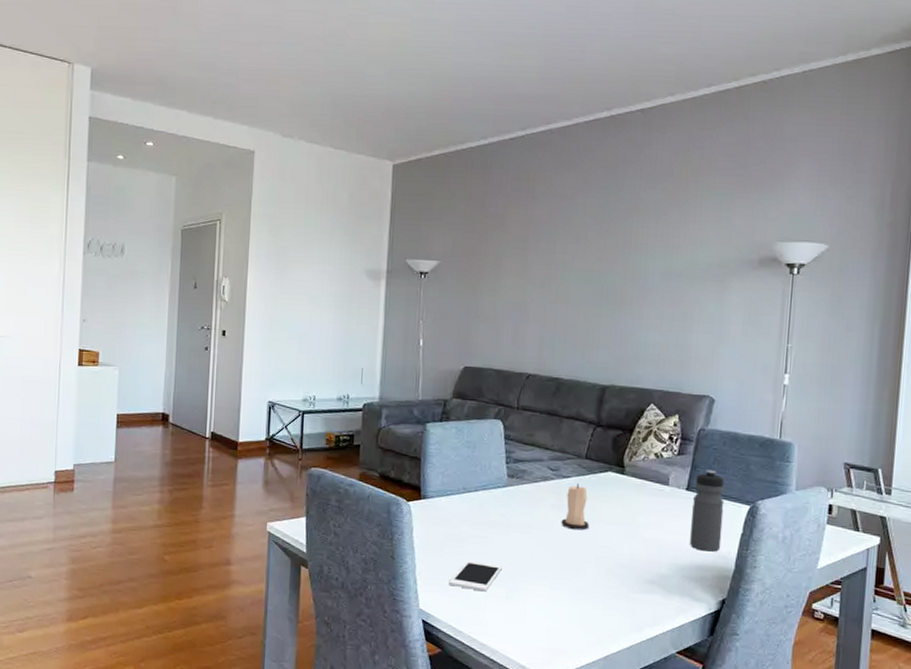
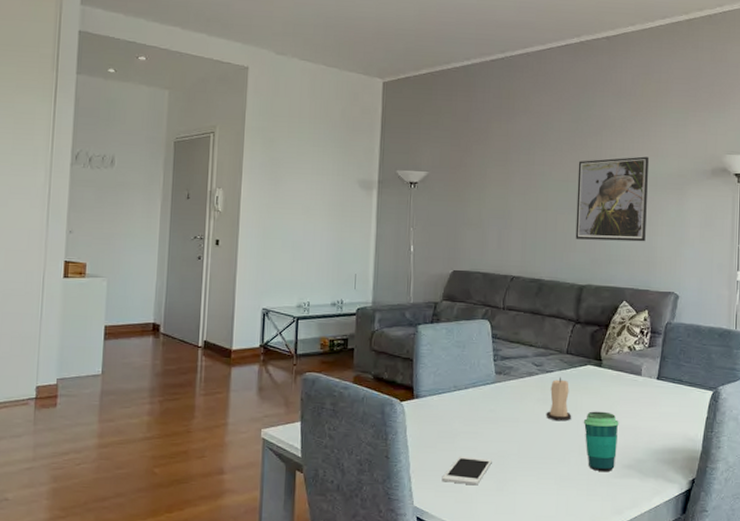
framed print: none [599,244,687,340] -> present [575,156,650,242]
cup: none [601,521,642,586] -> present [583,411,619,471]
water bottle: present [689,469,725,552] -> none [661,359,691,435]

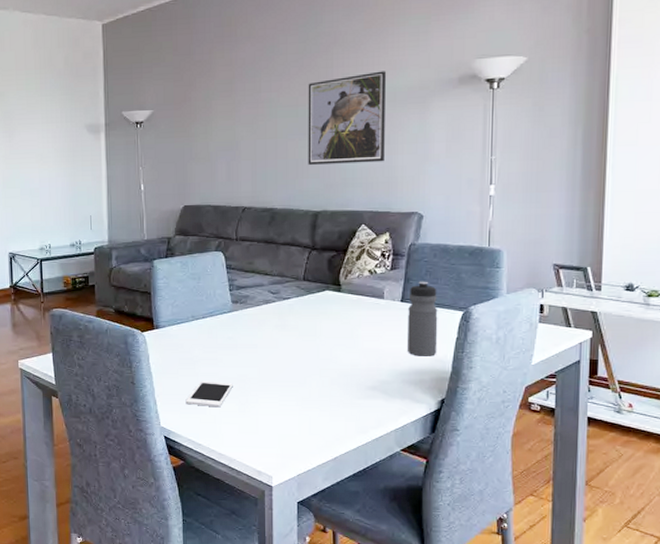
candle: present [546,377,572,422] -> none [284,303,311,346]
cup: present [583,411,619,471] -> none [323,335,361,393]
water bottle: none [661,359,691,435] -> present [406,281,438,356]

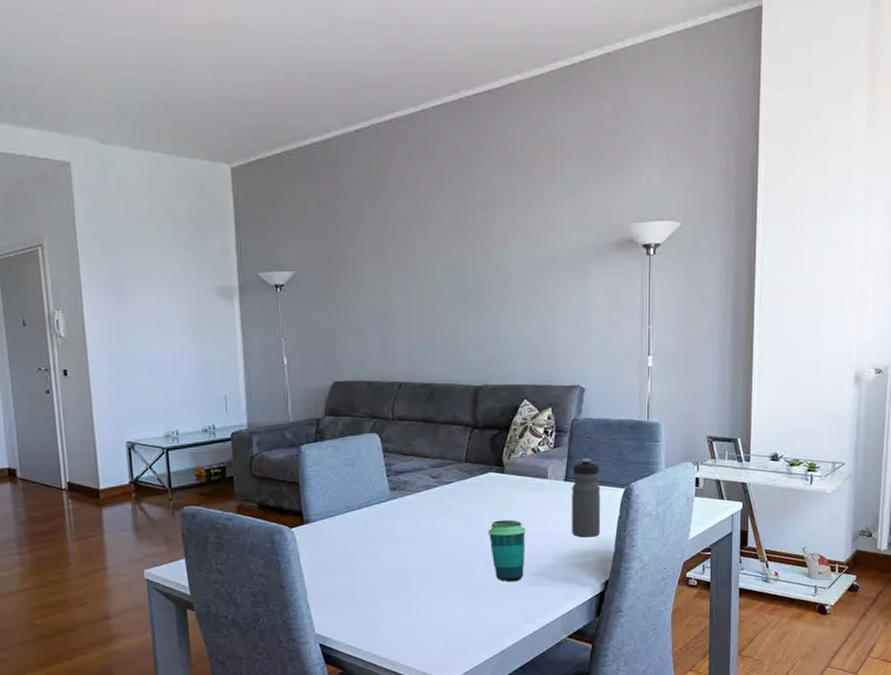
cell phone: present [185,380,233,408] -> none [342,578,394,608]
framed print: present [308,71,387,165] -> none [465,233,546,335]
cup: none [323,335,361,393] -> present [487,519,526,581]

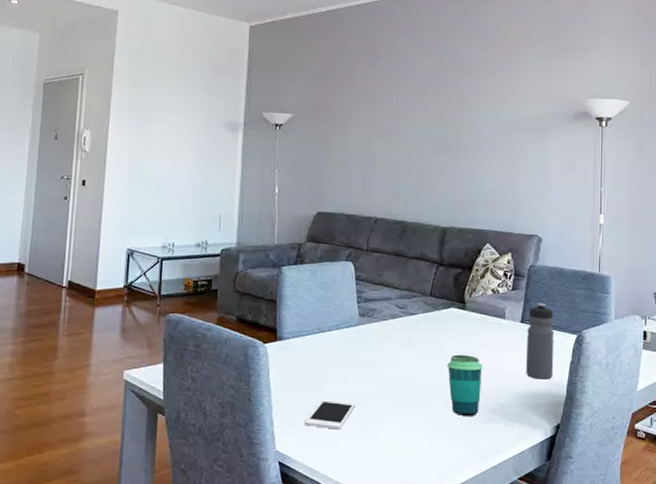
cell phone: none [342,578,394,608] -> present [304,399,355,430]

